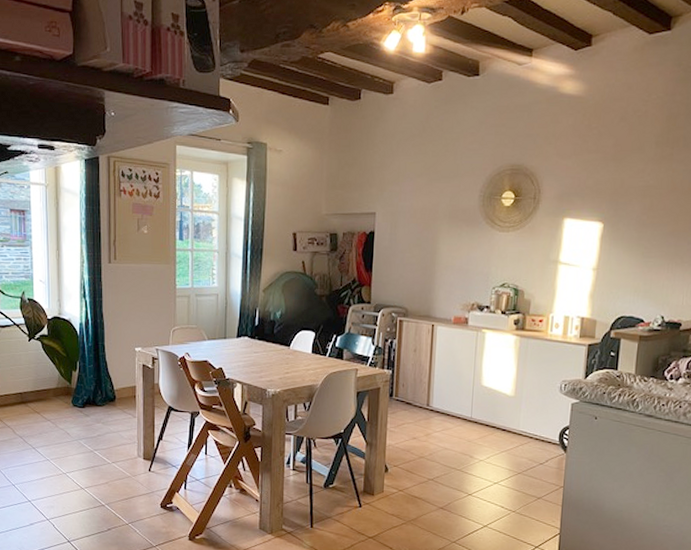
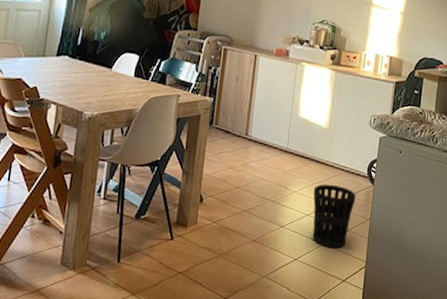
wastebasket: none [500,453,547,516] -> present [312,184,356,249]

